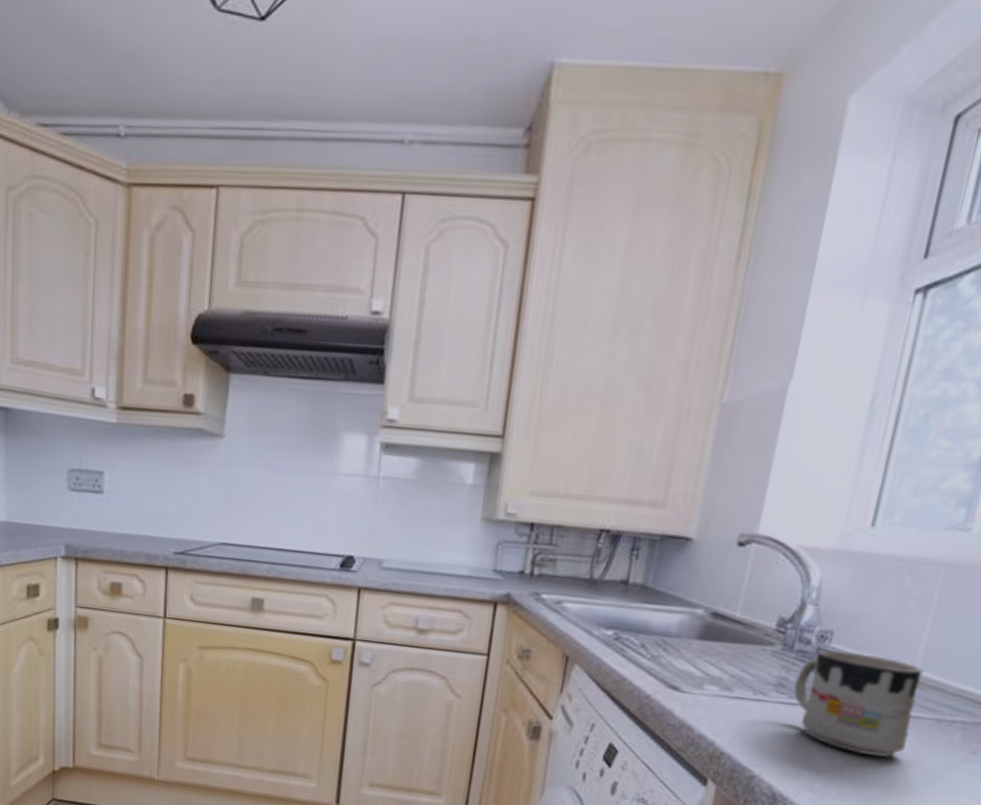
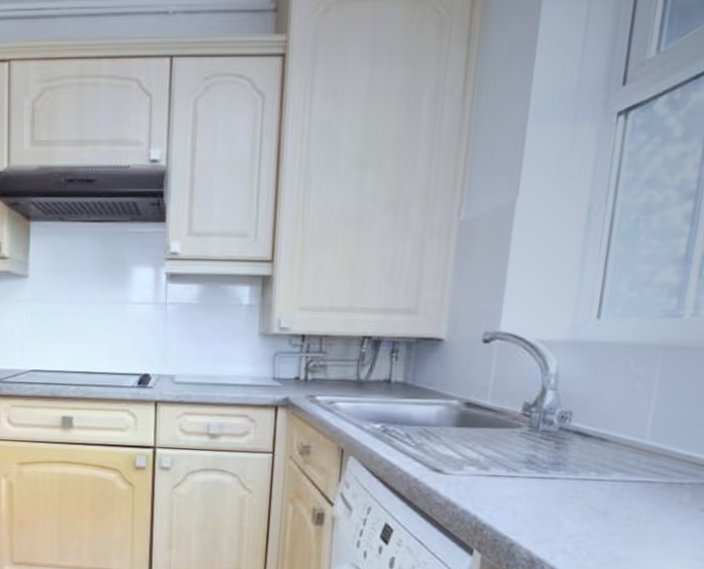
mug: present [793,650,923,757] -> none [542,428,652,519]

